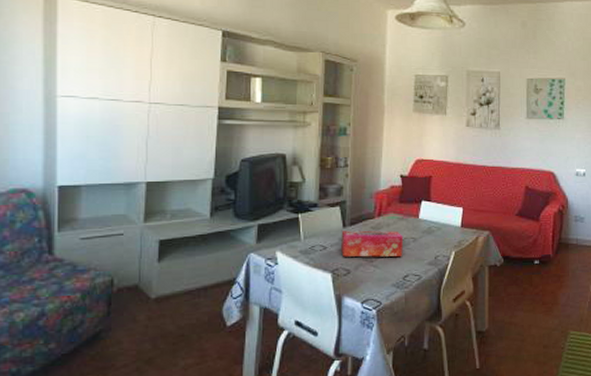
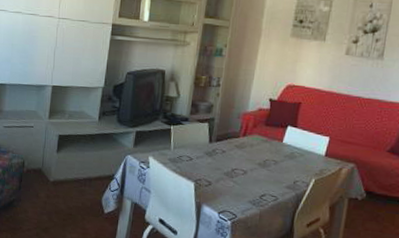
tissue box: present [341,230,404,257] -> none [205,145,266,176]

